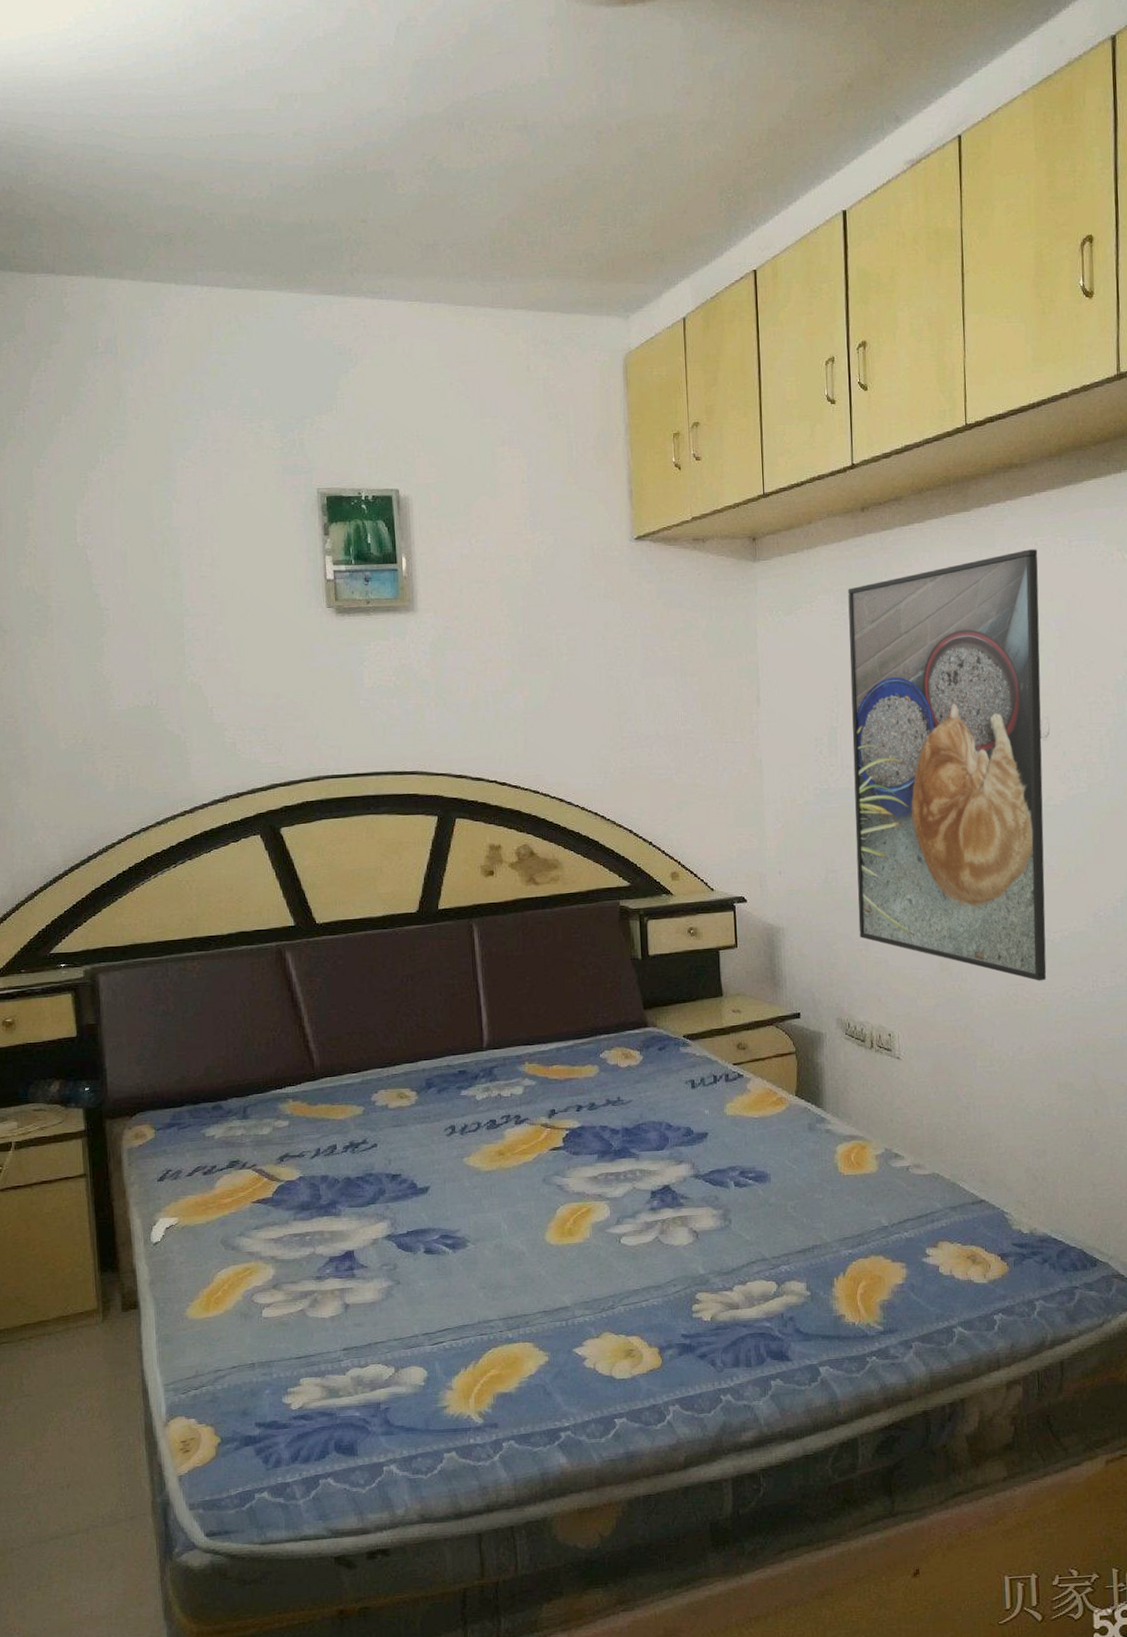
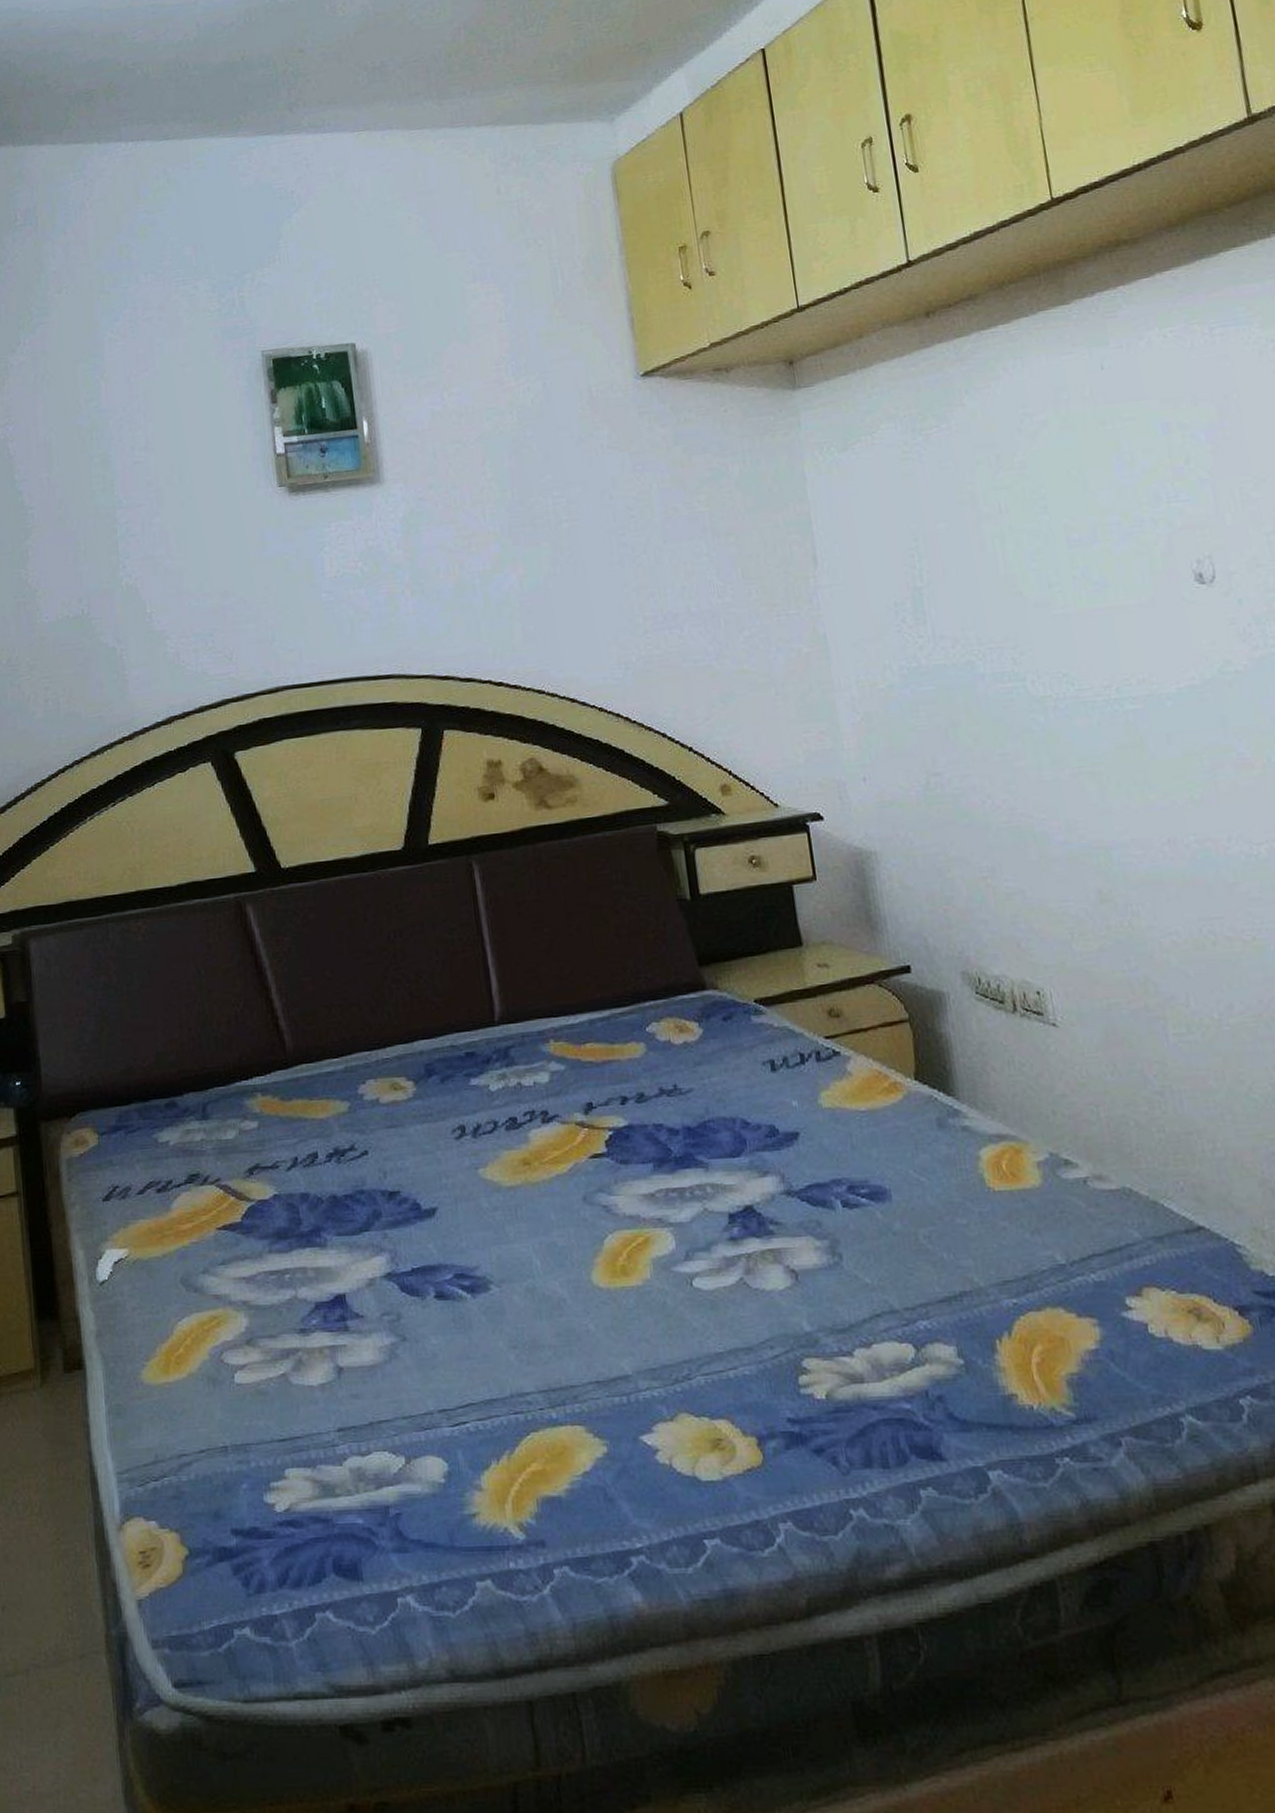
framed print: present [848,549,1047,981] -> none [918,343,1254,913]

